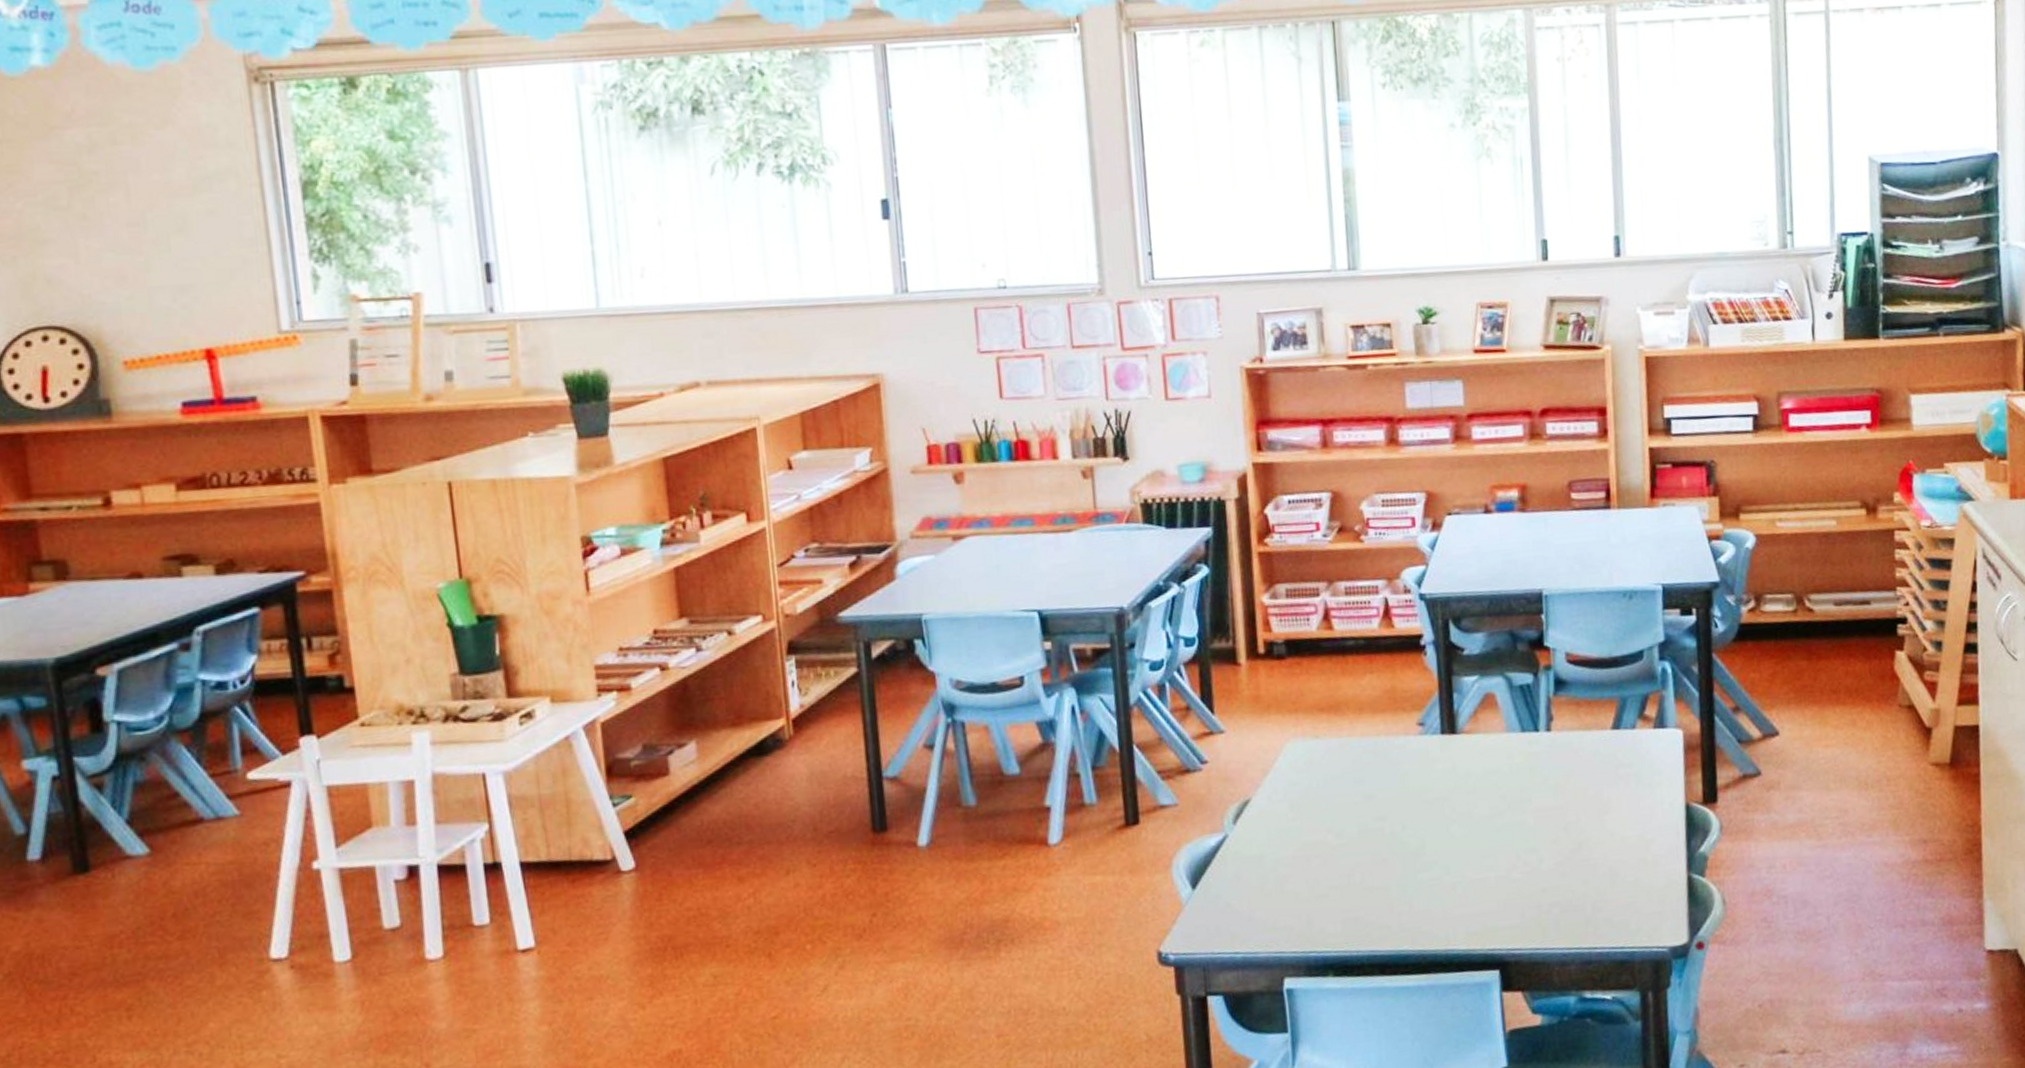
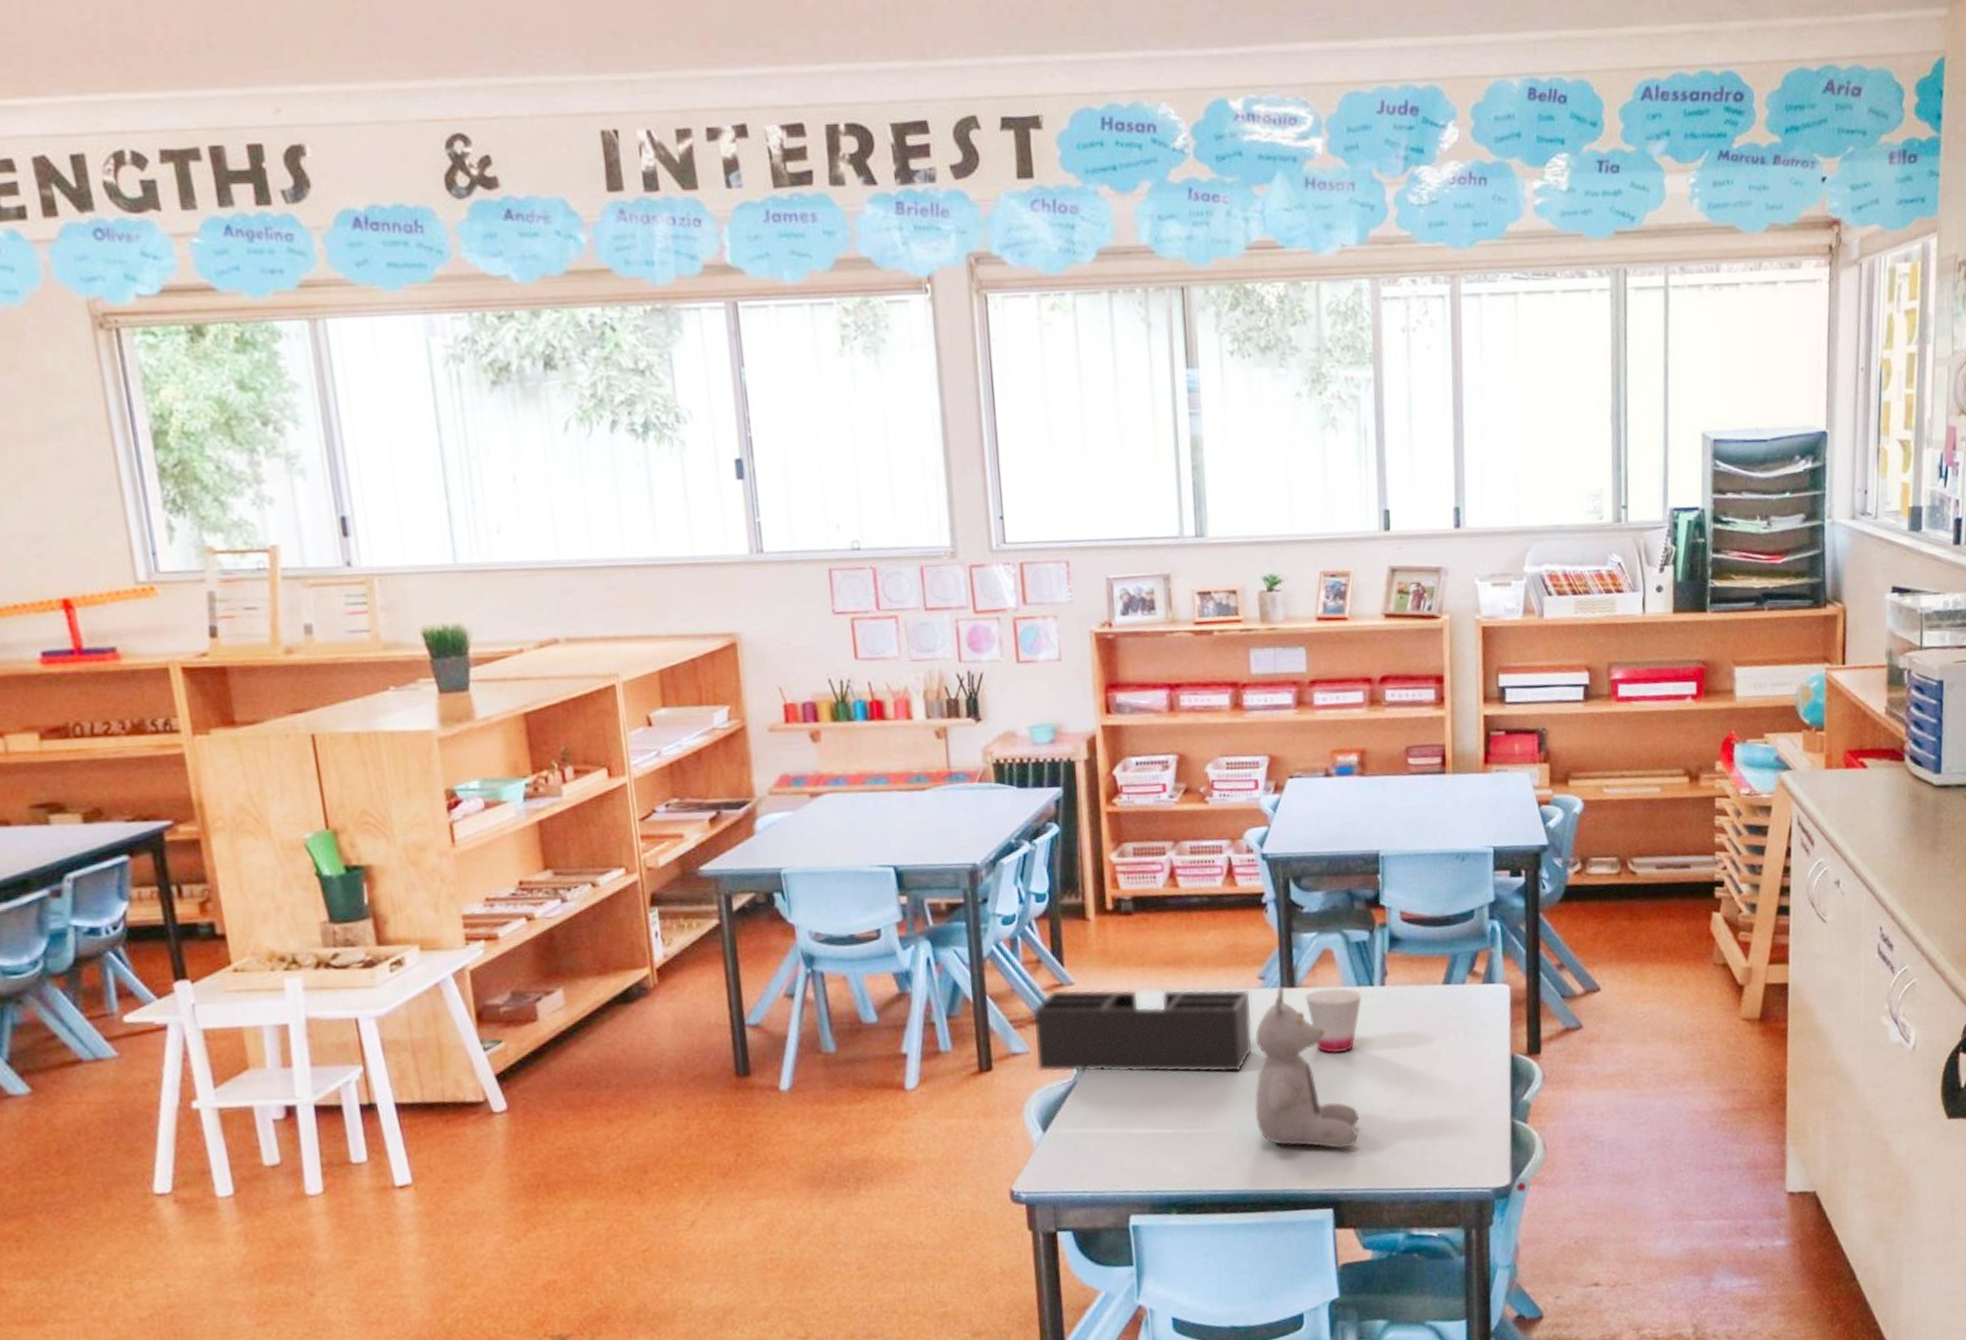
desk organizer: none [1181,735,1413,826] -> present [1032,988,1254,1073]
teddy bear: none [1414,732,1526,905] -> present [1254,986,1359,1149]
cup: none [1467,734,1527,804] -> present [1305,988,1362,1054]

